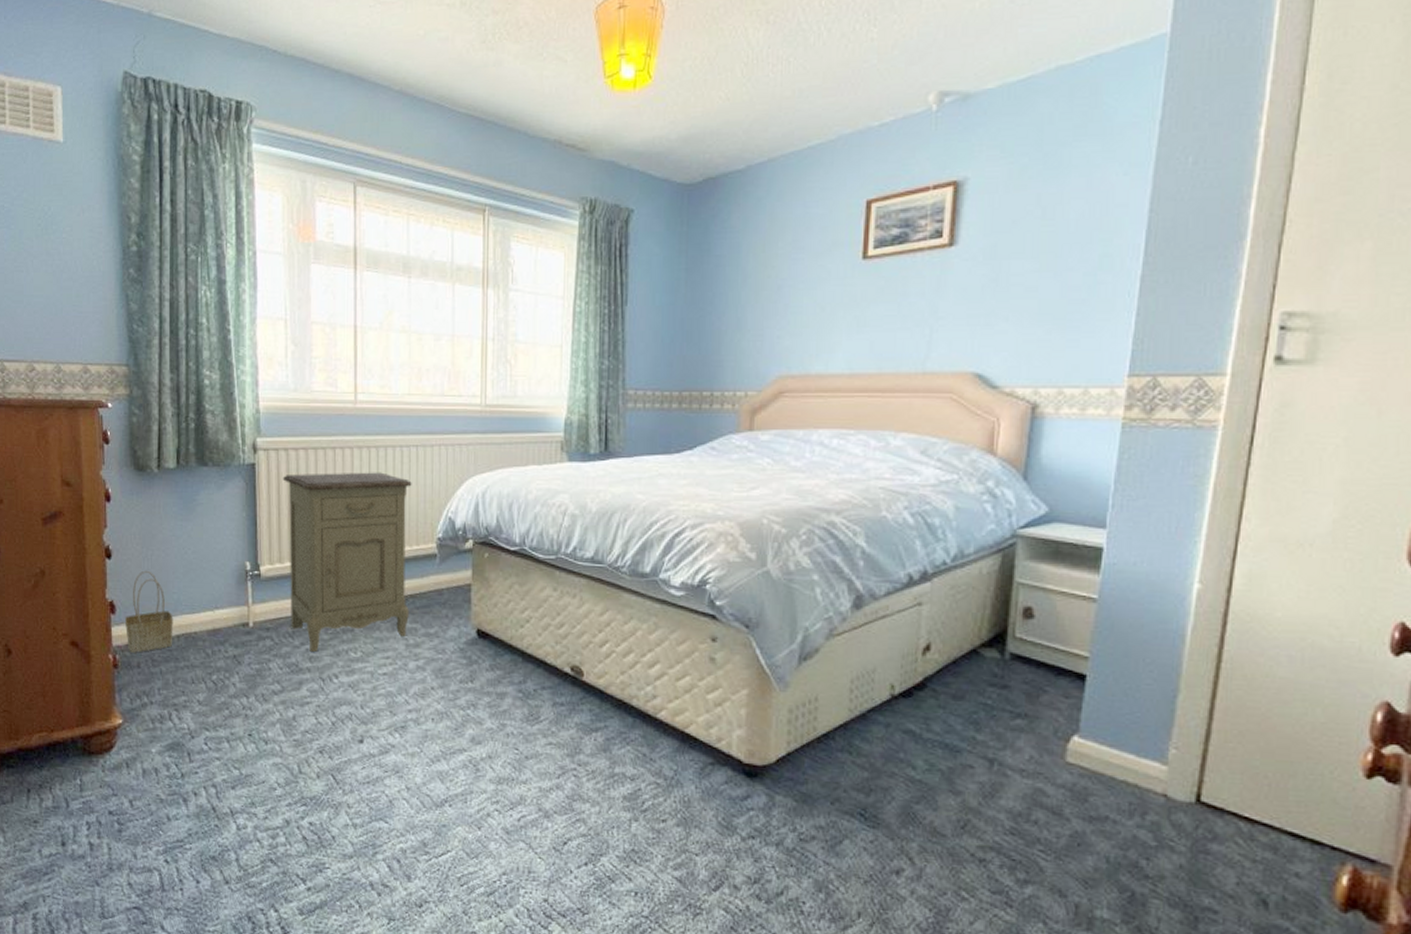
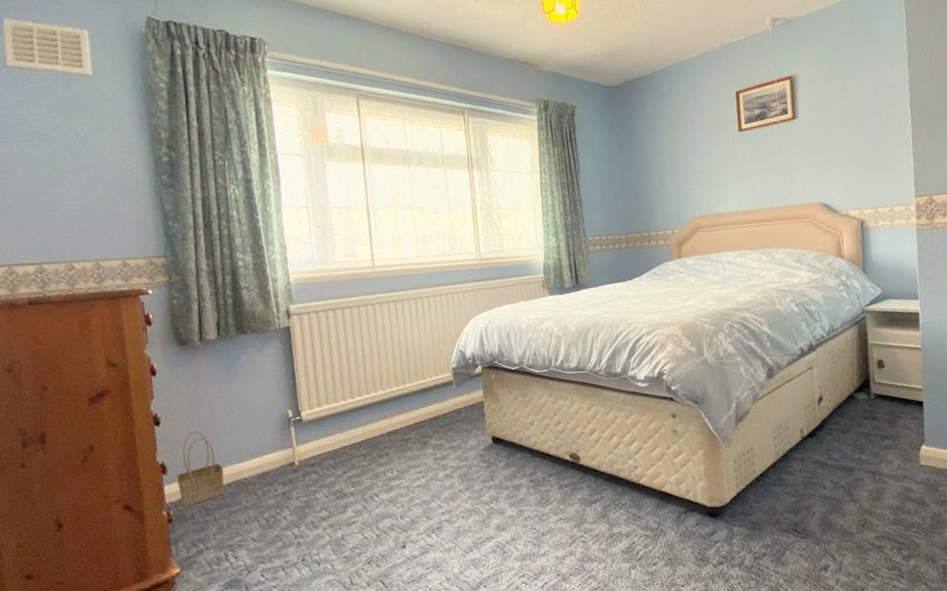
nightstand: present [283,472,412,653] -> none [315,321,435,479]

